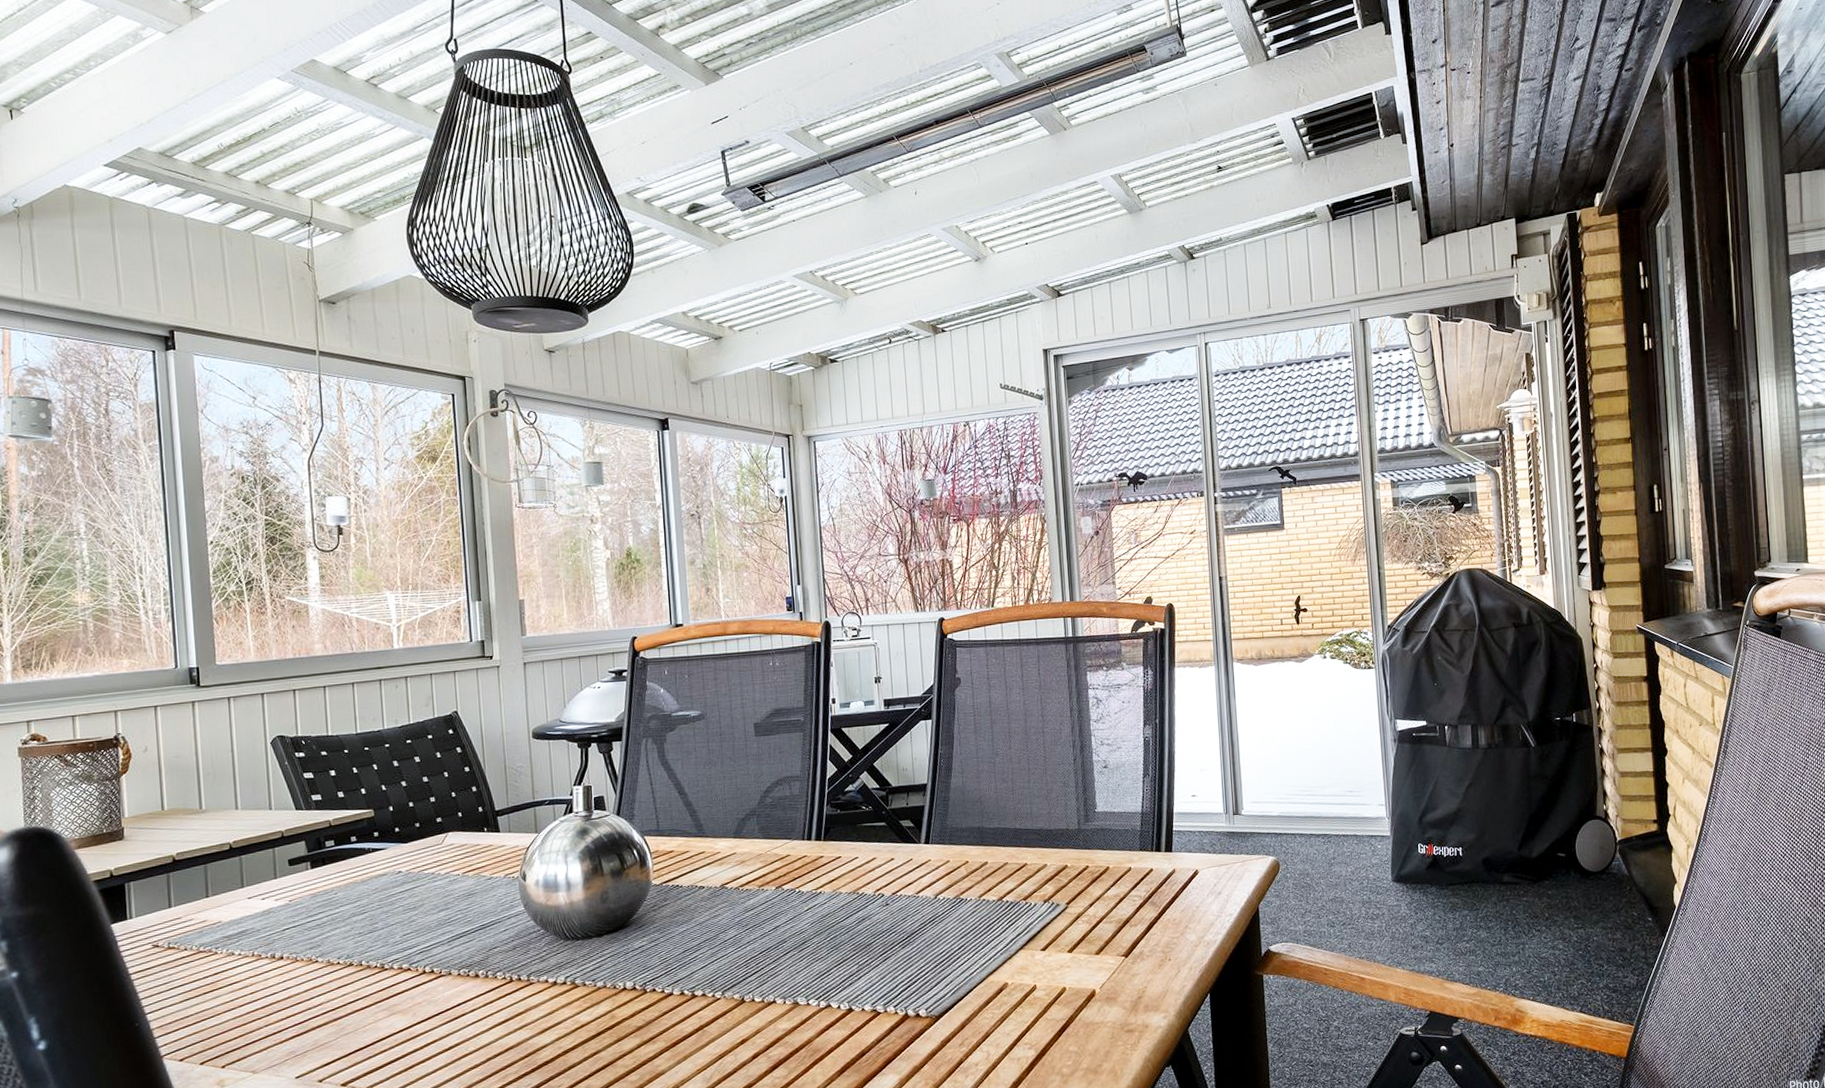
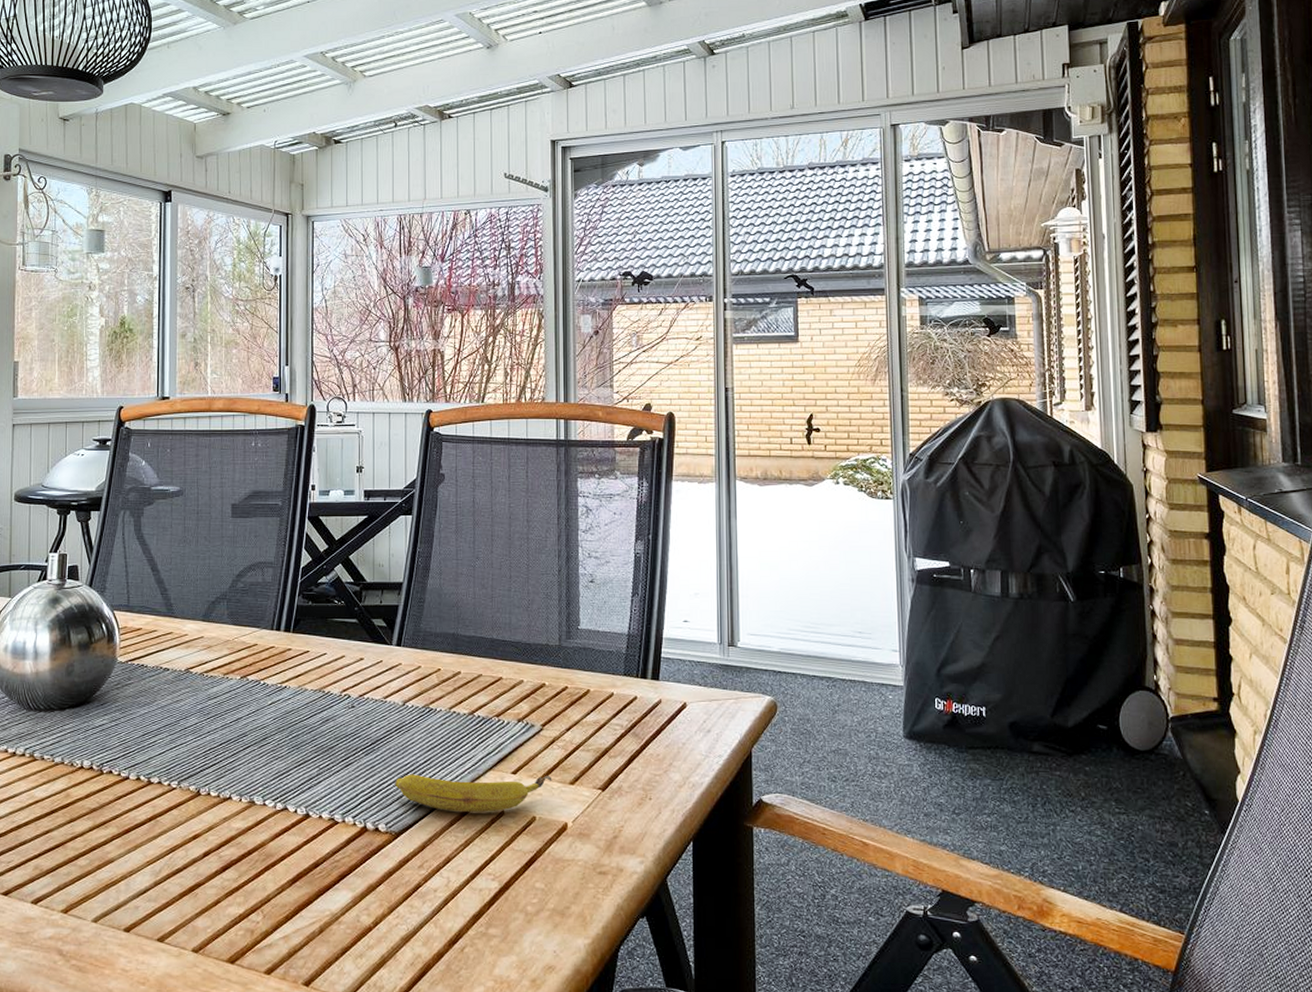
banana: none [932,948,1079,991] -> present [395,774,552,812]

